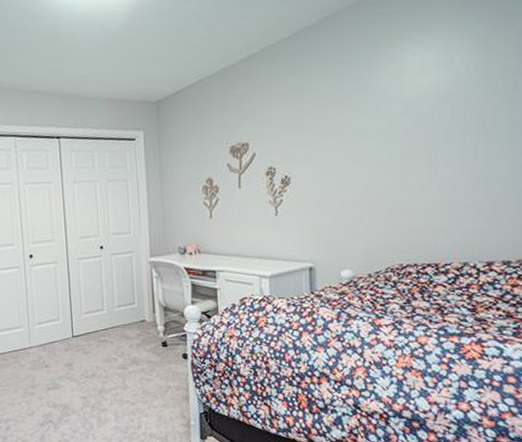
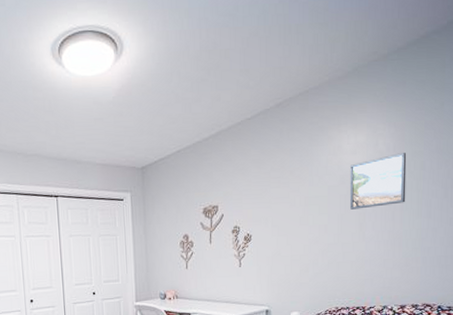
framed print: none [417,71,493,144] -> present [350,153,407,210]

